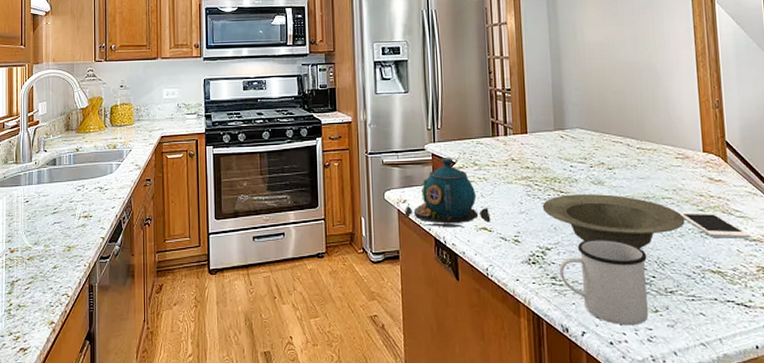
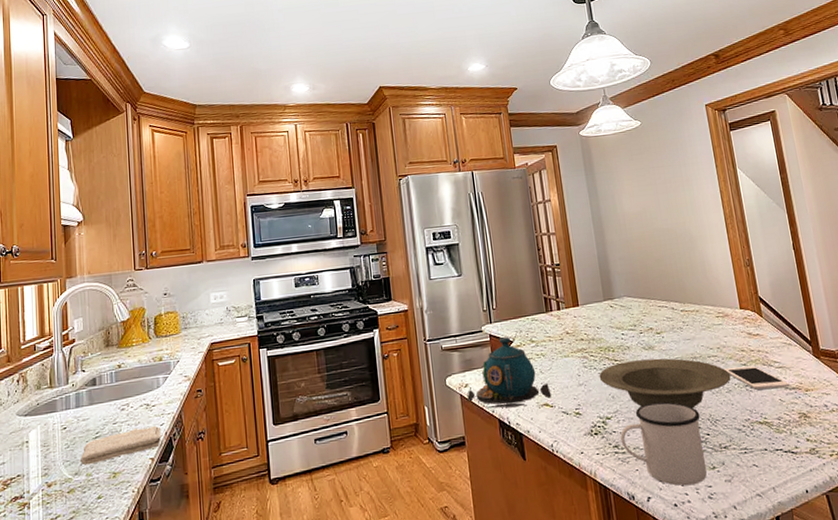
washcloth: none [40,208,113,237] -> present [80,425,162,466]

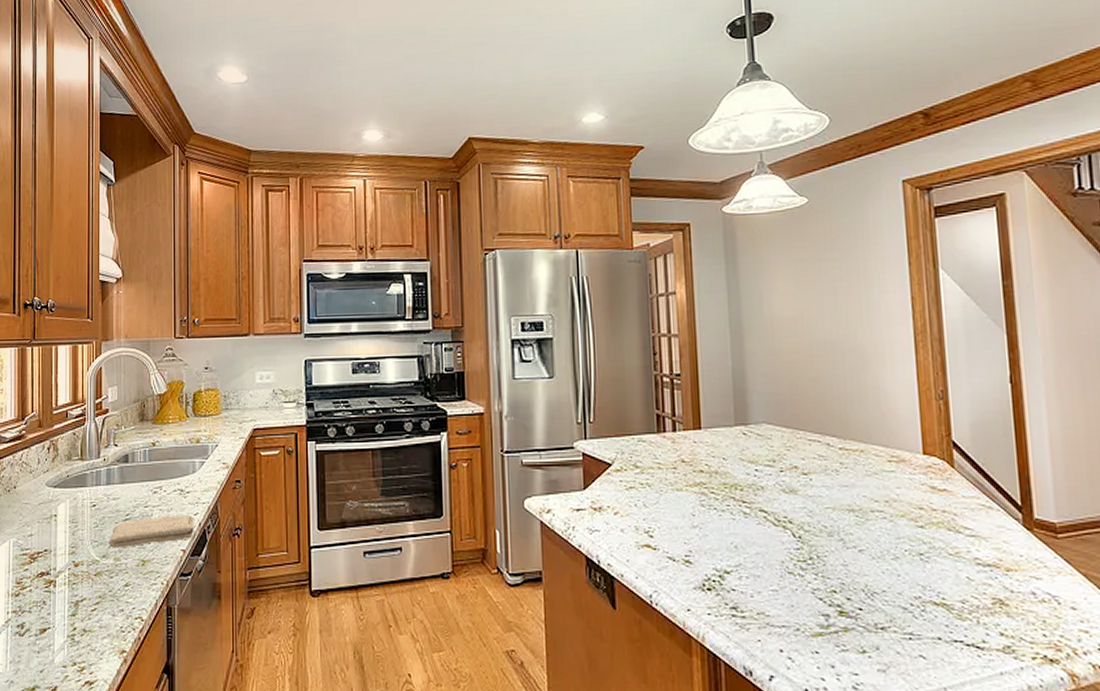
teapot: present [466,337,552,409] -> none [547,458,656,545]
bowl: present [599,358,731,409] -> none [719,505,901,574]
mug: present [620,402,707,486] -> none [741,560,853,669]
cell phone: present [723,366,790,390] -> none [891,528,984,563]

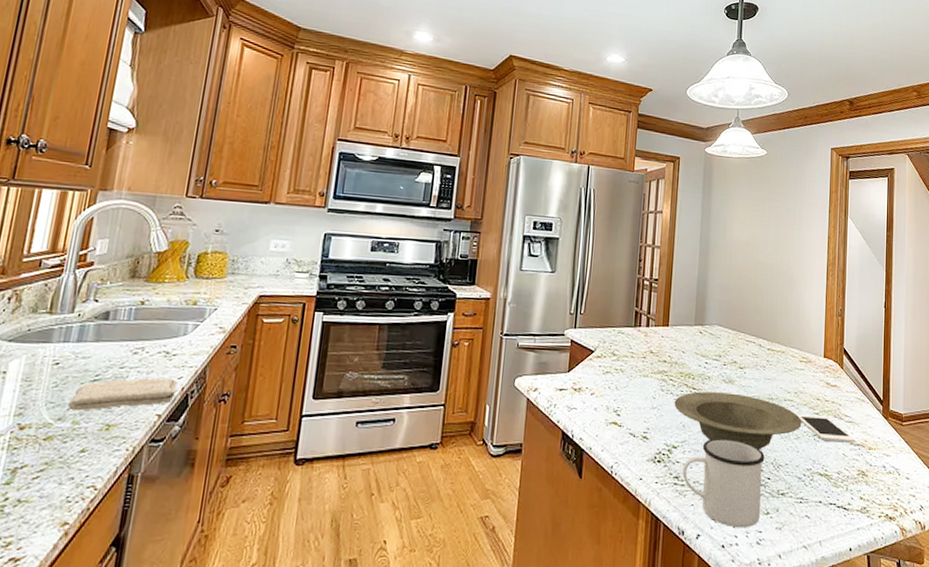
bowl: none [719,505,901,574] -> present [674,391,802,450]
mug: none [741,560,853,669] -> present [682,438,765,528]
cell phone: none [891,528,984,563] -> present [796,414,855,443]

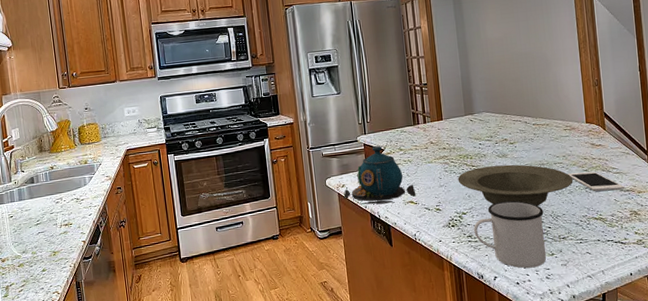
washcloth: present [68,377,179,411] -> none [26,215,91,246]
teapot: none [532,345,622,421] -> present [343,146,416,205]

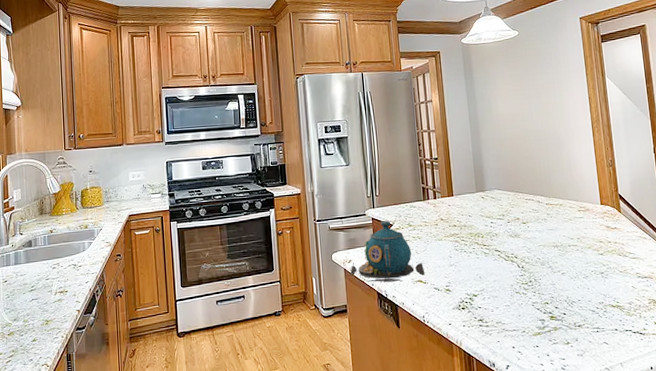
bowl: present [457,164,573,207] -> none [468,245,589,291]
mug: present [474,200,546,268] -> none [485,283,561,358]
cell phone: present [567,171,625,191] -> none [582,256,643,277]

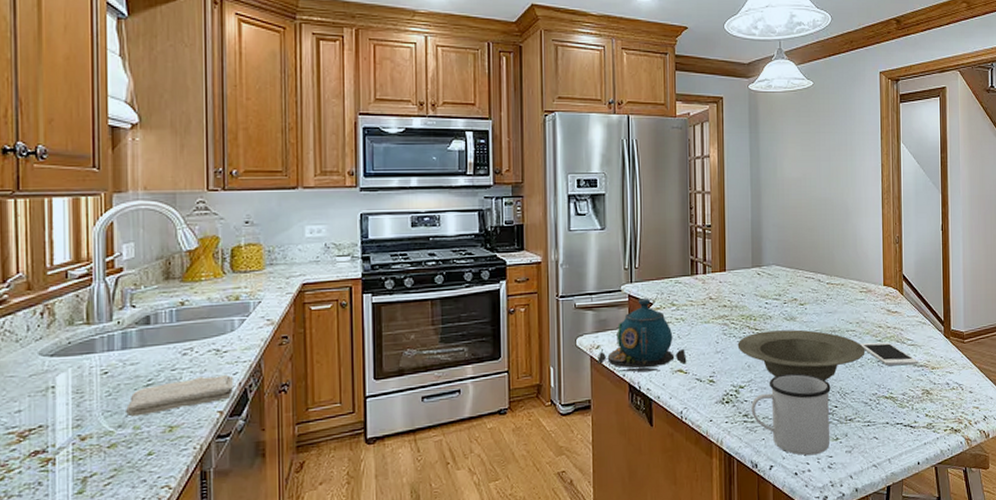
washcloth: none [19,282,87,313] -> present [126,374,235,417]
bowl: none [468,245,589,291] -> present [737,329,865,381]
mug: none [485,283,561,358] -> present [751,373,831,456]
cell phone: none [582,256,643,277] -> present [859,342,919,366]

